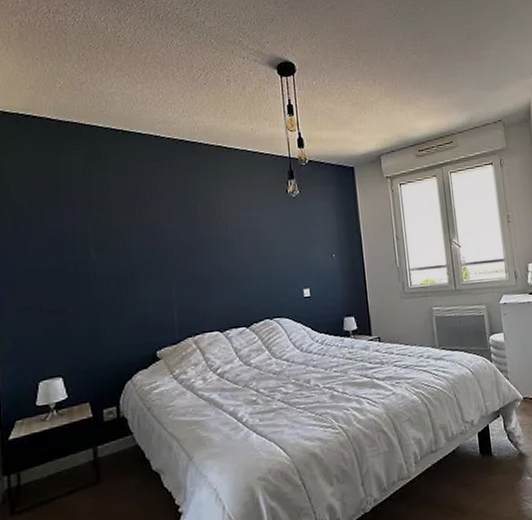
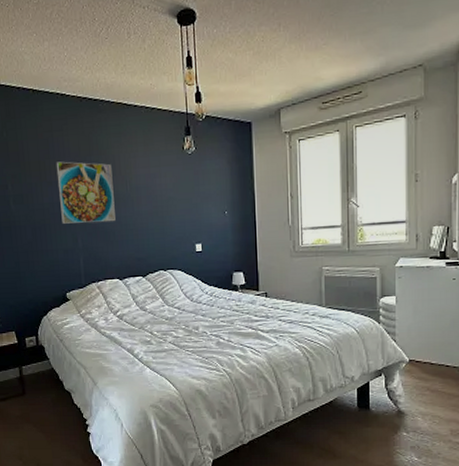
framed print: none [147,204,215,272] -> present [56,161,116,224]

